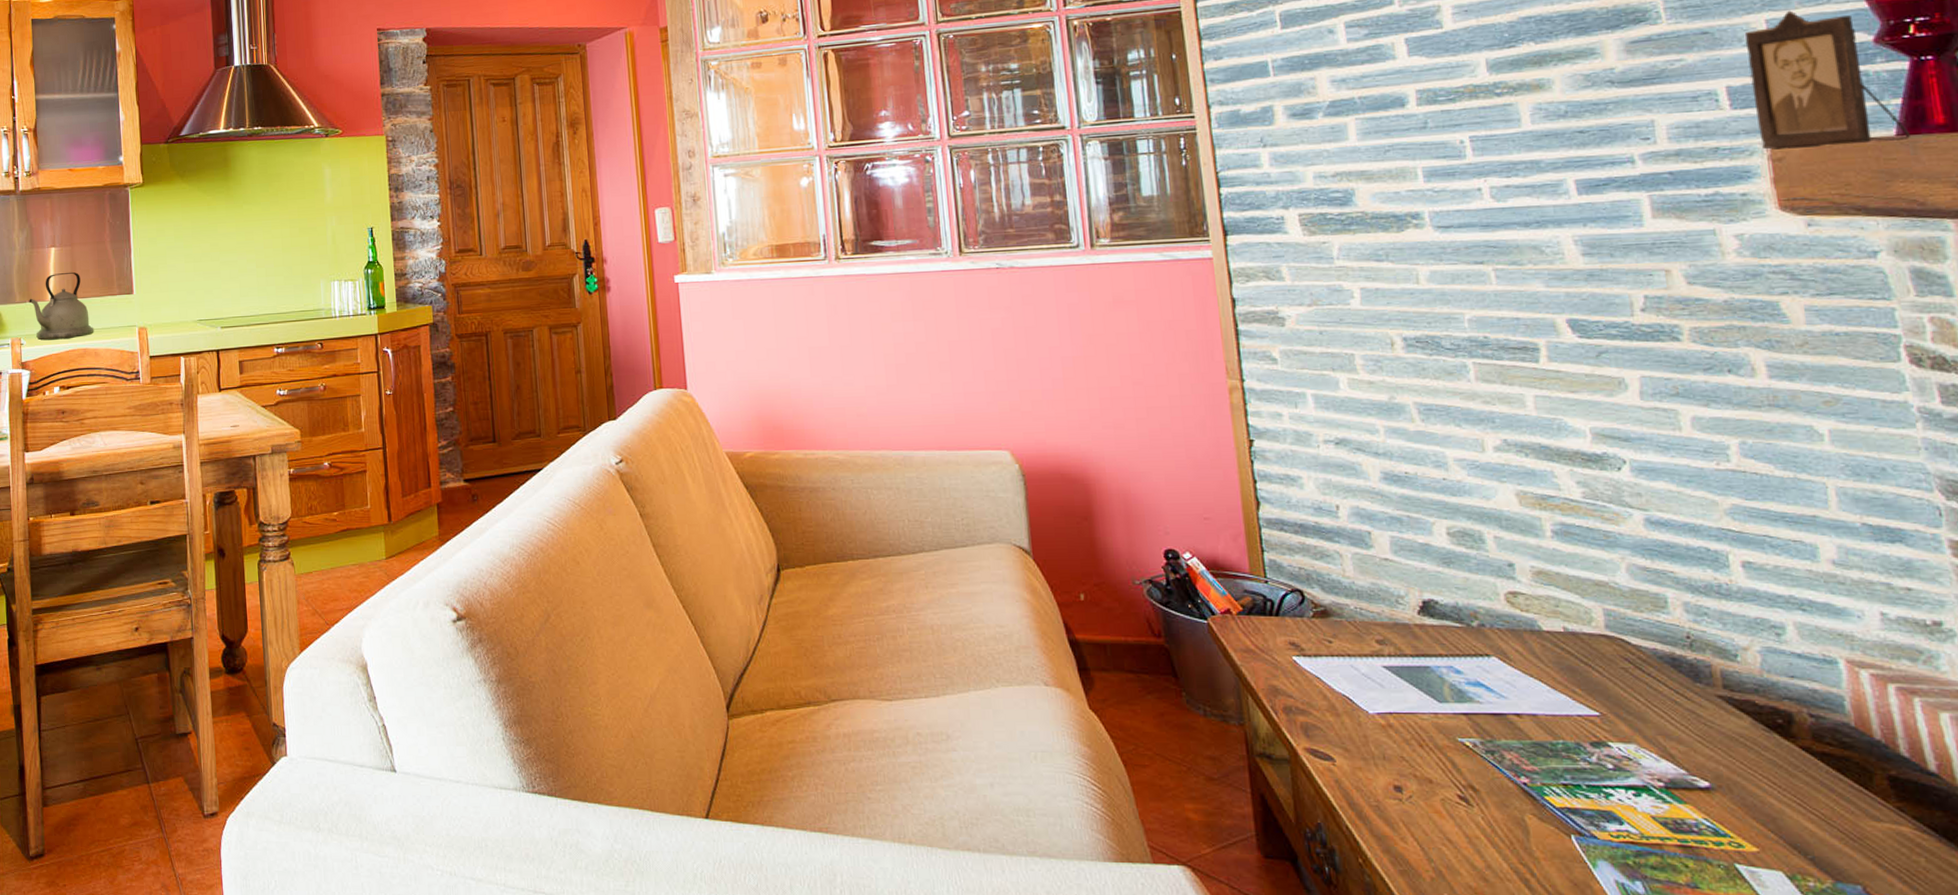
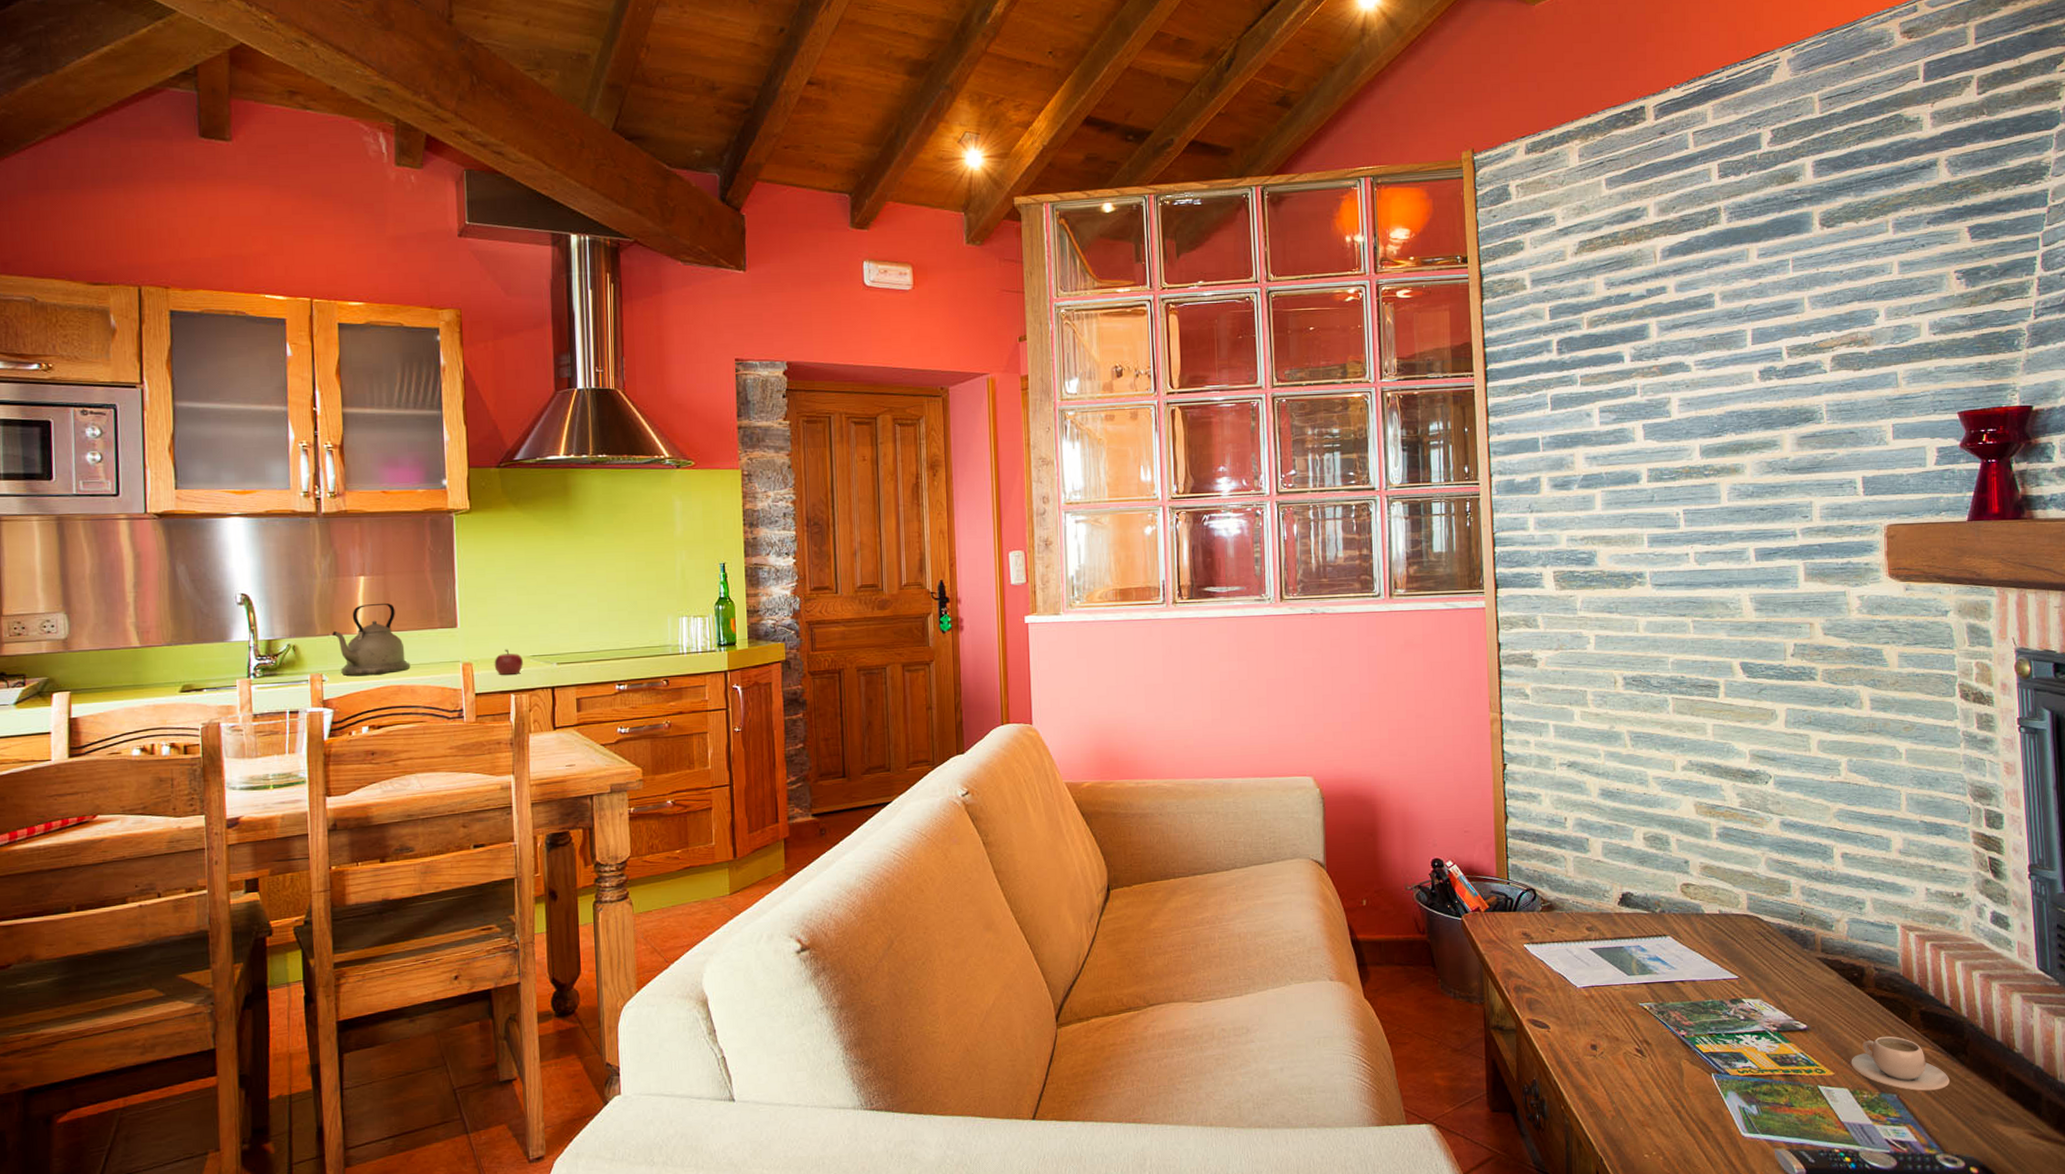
fruit: none [165,314,191,339] -> present [494,649,523,675]
photo frame: present [1744,10,1910,149] -> none [1877,418,1976,528]
teacup: none [1783,806,1949,886] -> present [1851,1036,1951,1091]

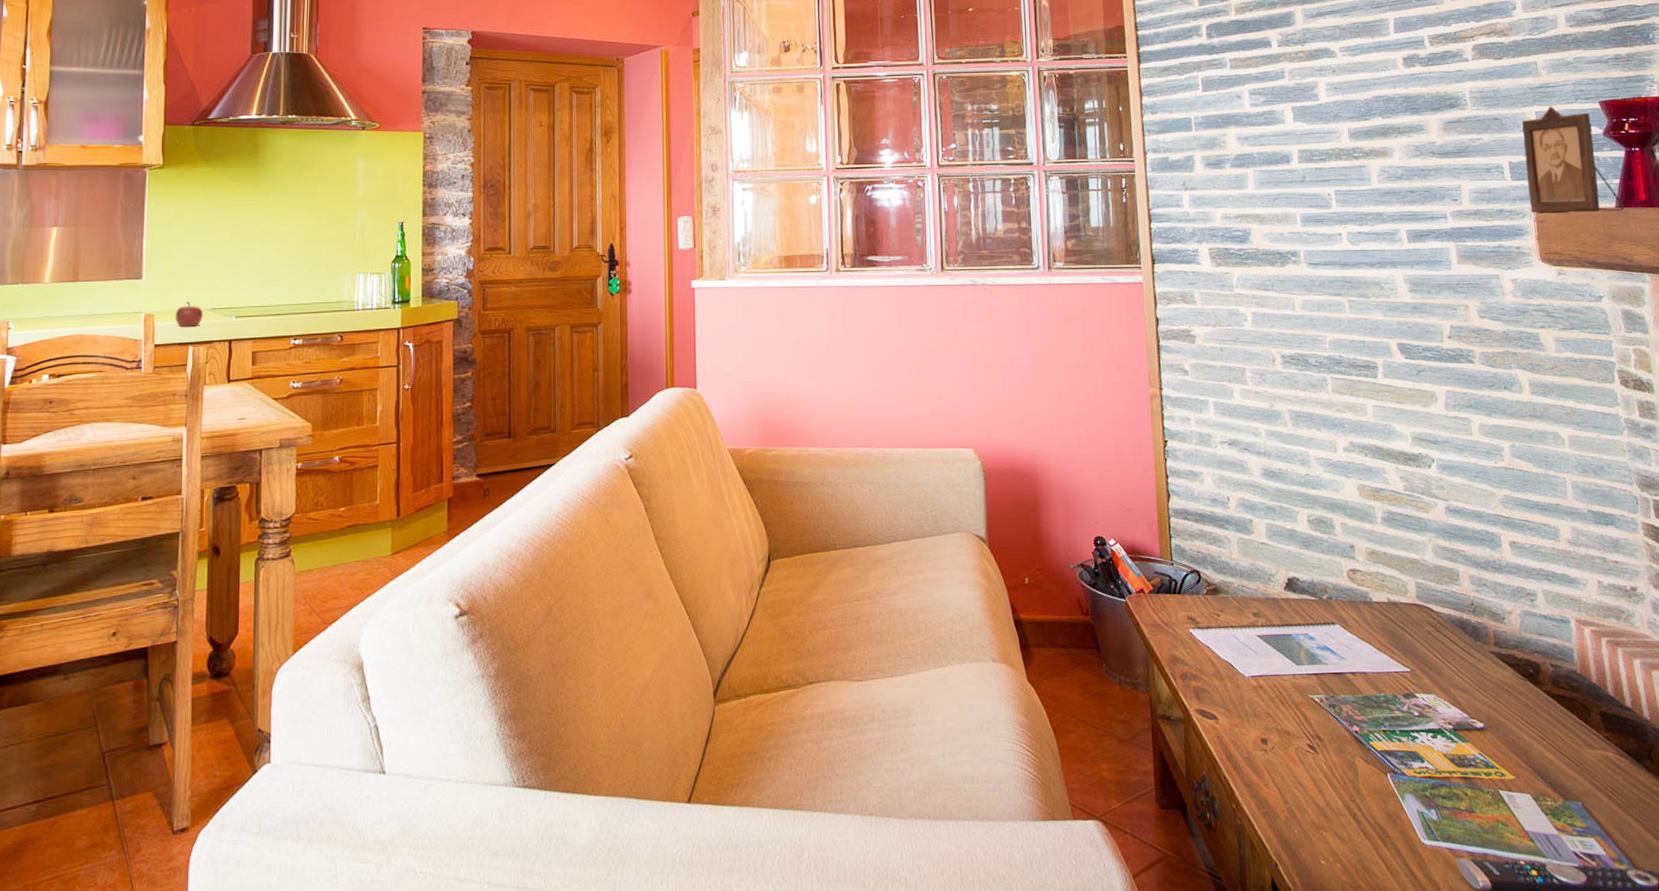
kettle: present [332,602,411,677] -> none [22,253,95,325]
teacup: present [1851,1036,1951,1091] -> none [1531,738,1637,800]
photo frame: none [1877,418,1976,528] -> present [1521,106,1624,213]

